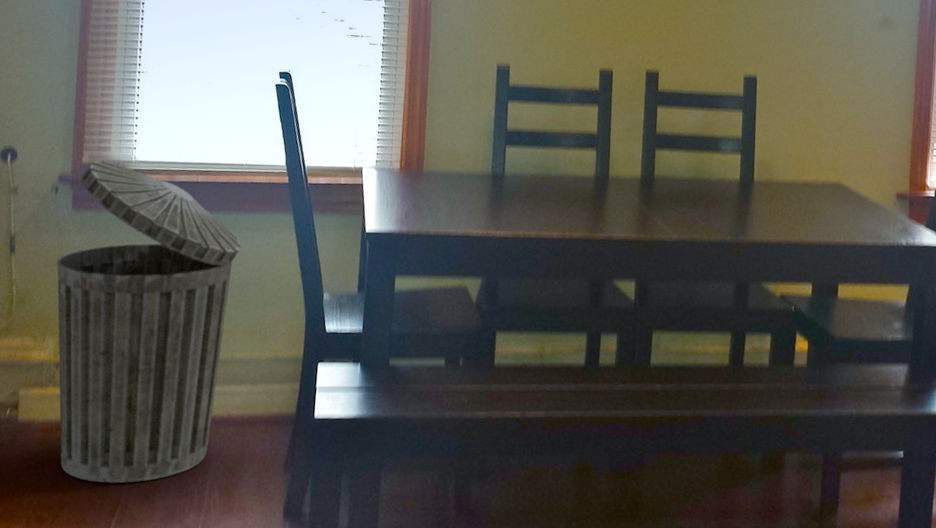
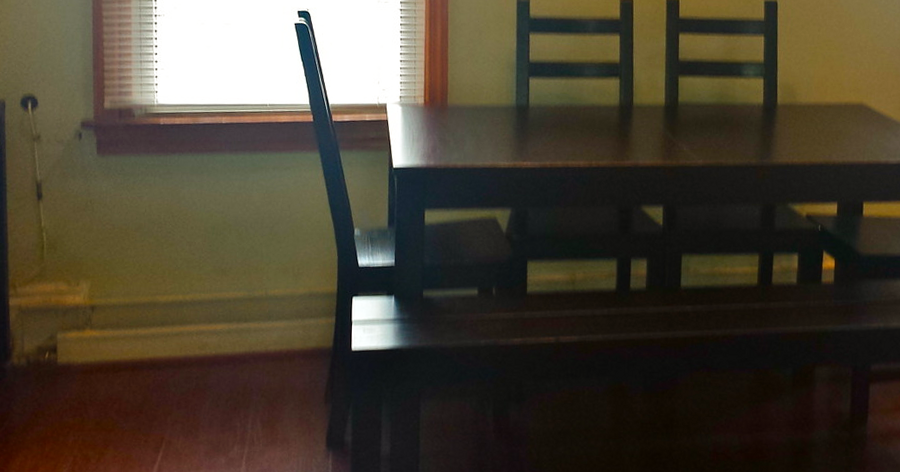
trash can: present [56,160,241,484] -> none [85,105,269,421]

